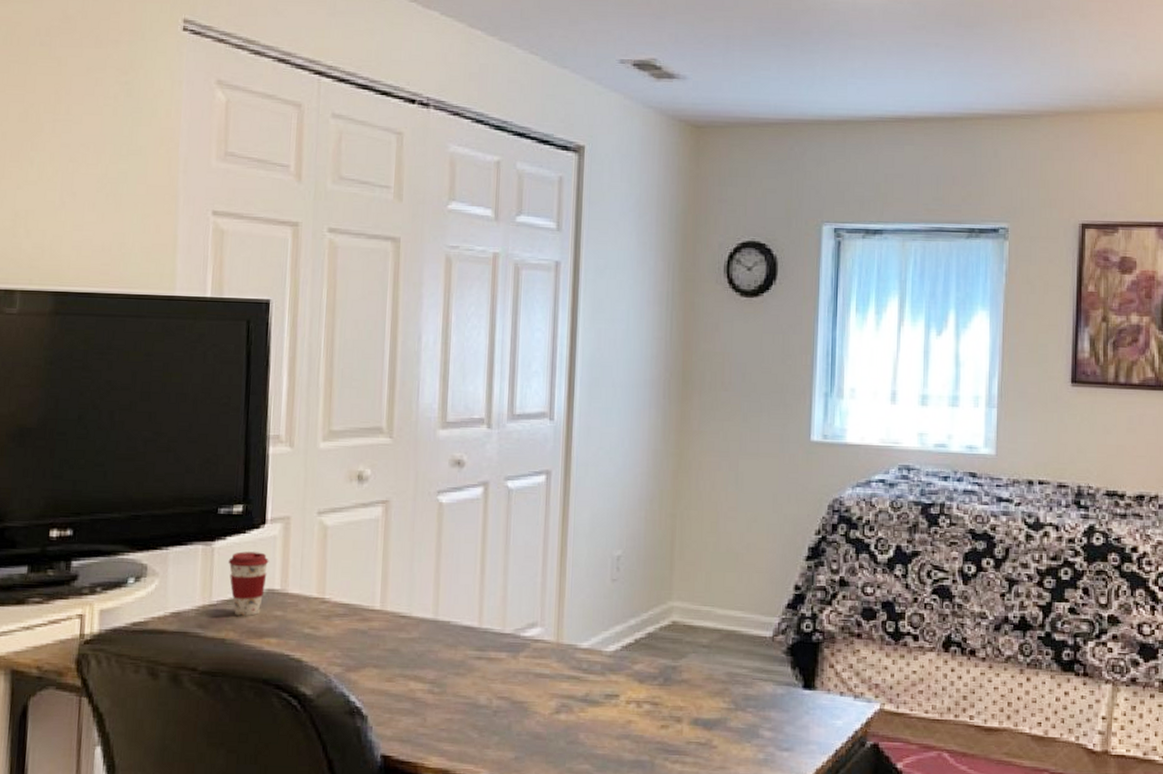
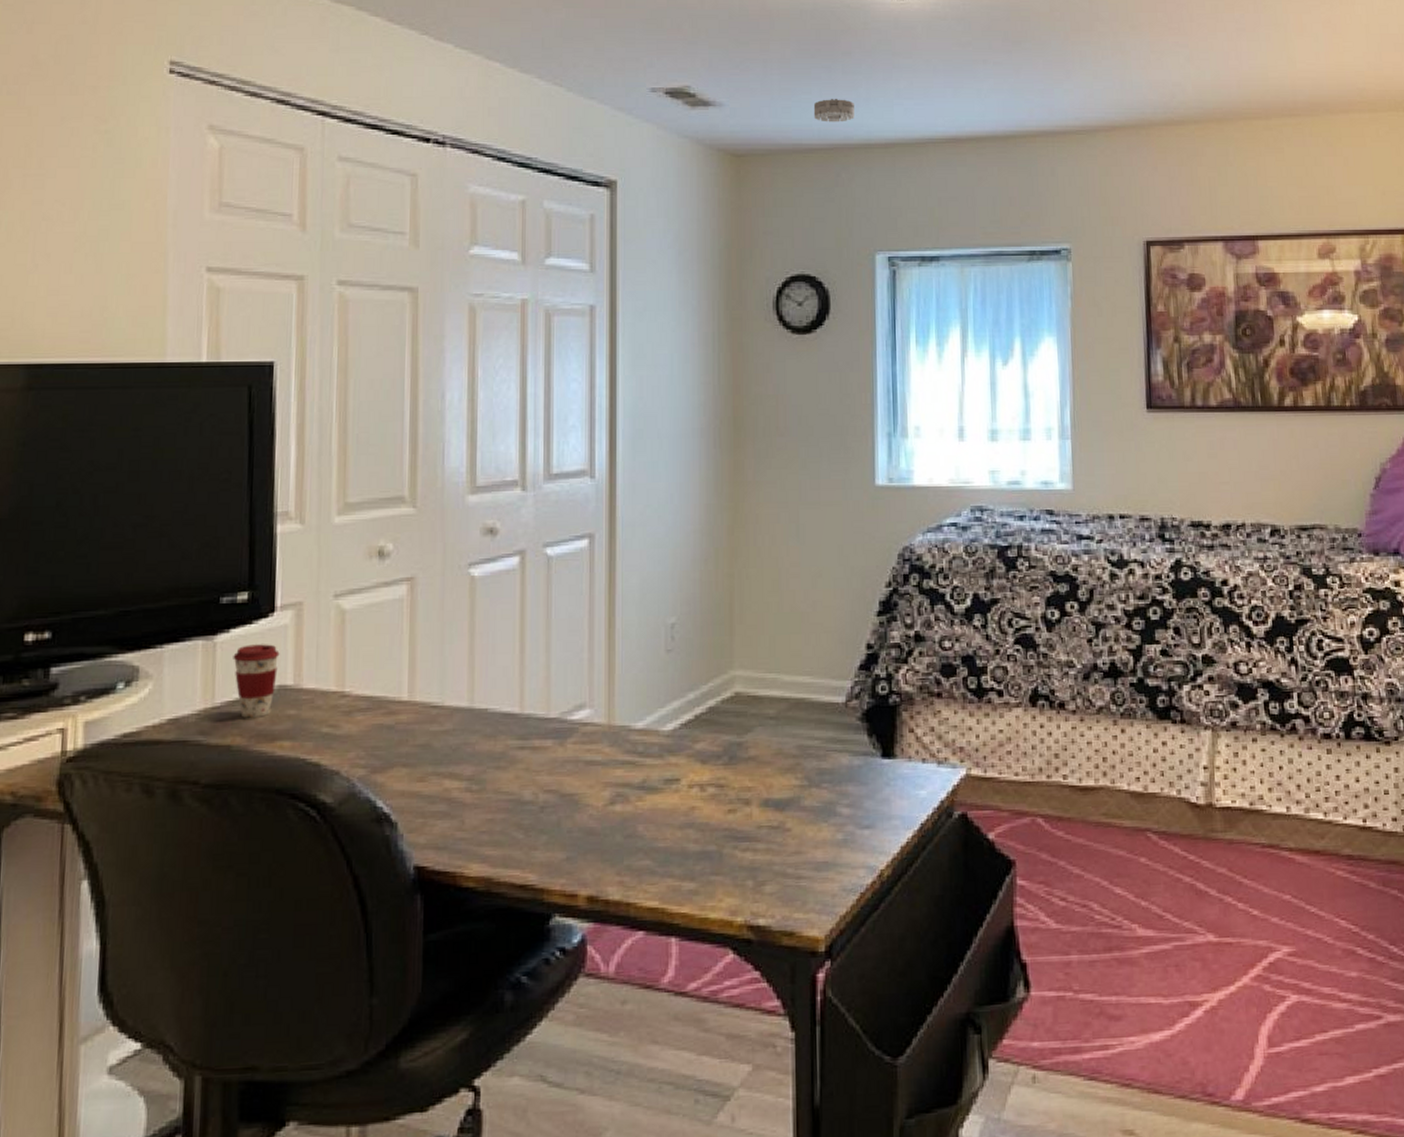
smoke detector: none [771,76,810,99] -> present [813,99,855,122]

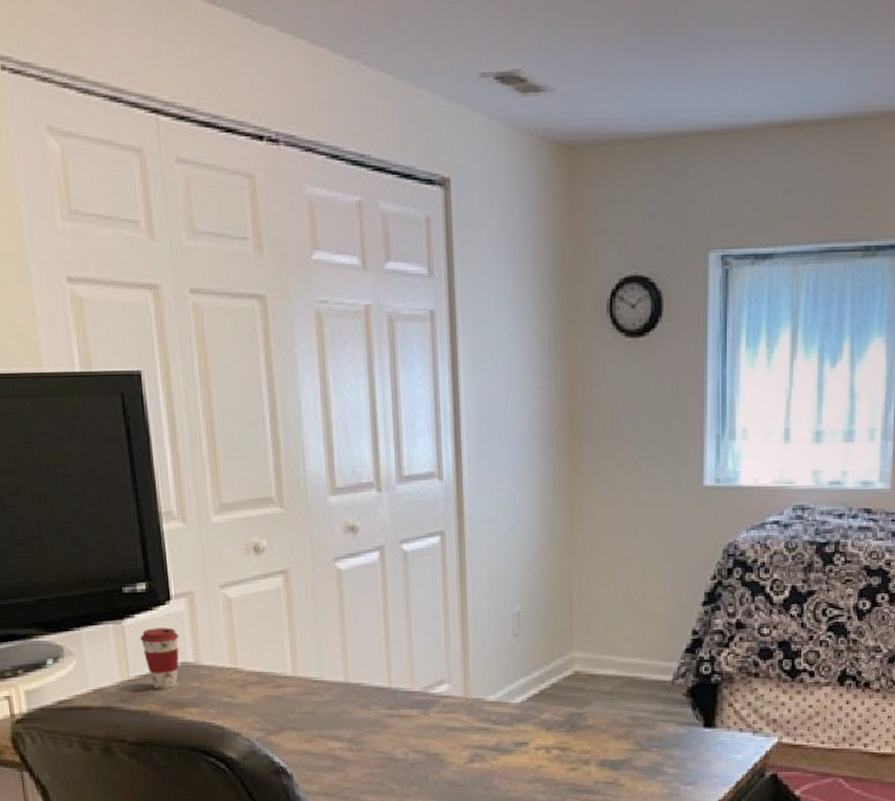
smoke detector: present [813,99,855,122] -> none [648,80,690,107]

